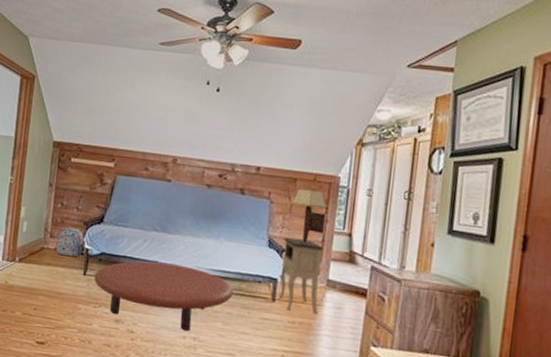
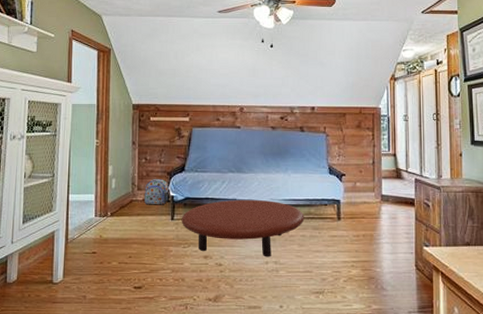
nightstand: present [279,237,324,314] -> none [341,163,377,226]
lampshade: present [292,188,326,243] -> none [344,121,374,167]

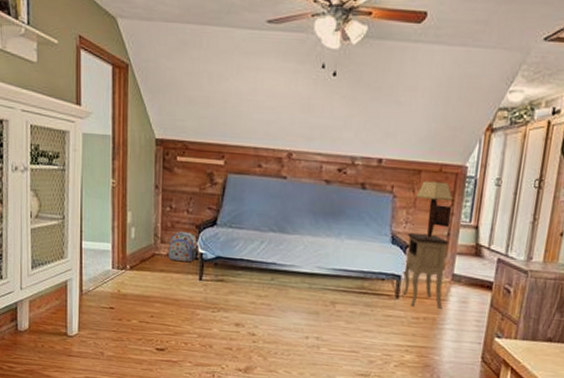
coffee table: present [181,199,305,257] -> none [210,263,356,332]
nightstand: none [341,163,377,226] -> present [403,232,449,309]
lampshade: none [344,121,374,167] -> present [416,180,453,238]

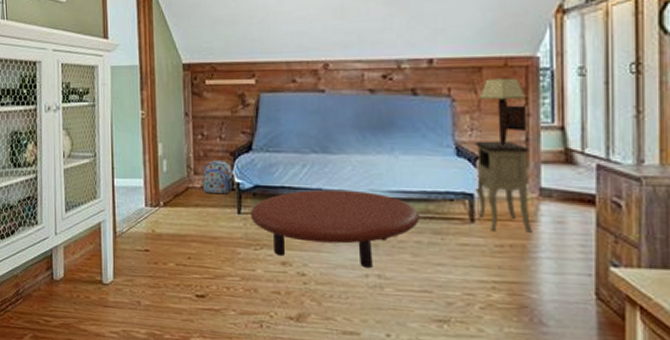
coffee table: none [210,263,356,332] -> present [250,189,420,269]

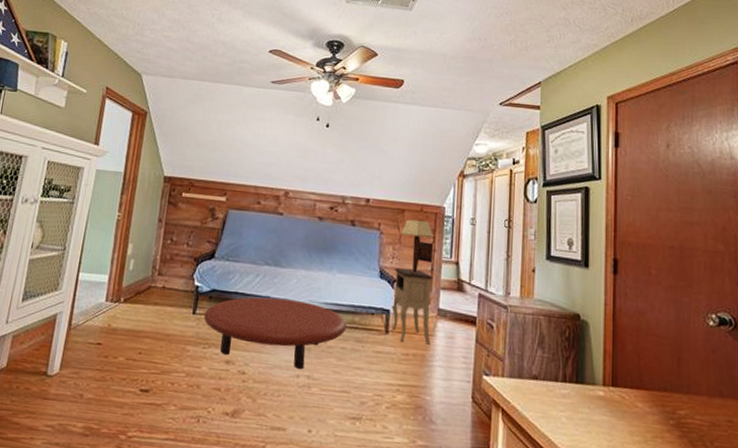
backpack: present [202,159,235,195] -> none [163,263,195,296]

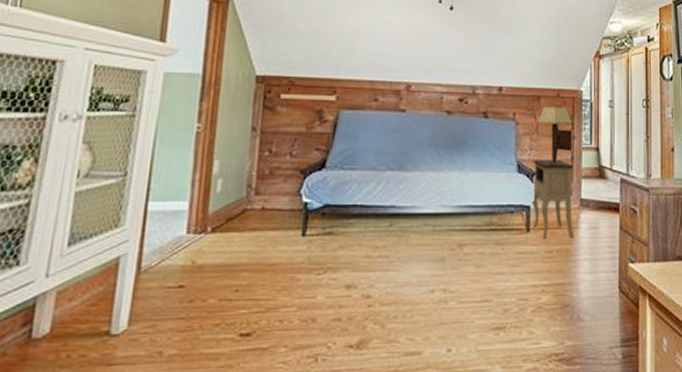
coffee table: present [203,297,347,370] -> none [316,206,485,284]

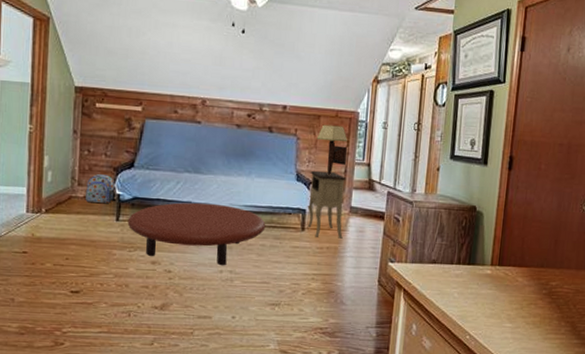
backpack: none [263,178,303,216] -> present [85,173,116,204]
coffee table: none [316,206,485,284] -> present [127,202,266,266]

